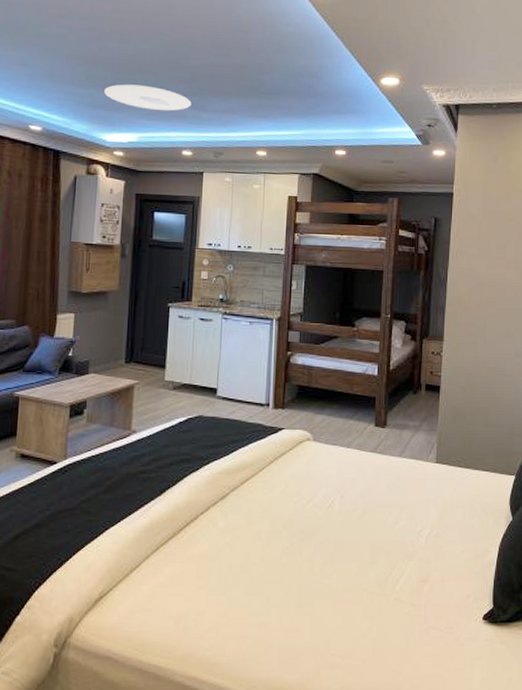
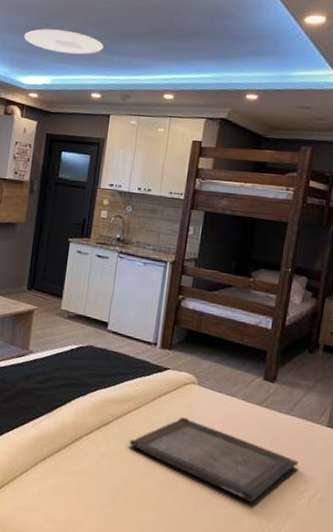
serving tray: none [248,477,413,552] -> present [129,417,298,503]

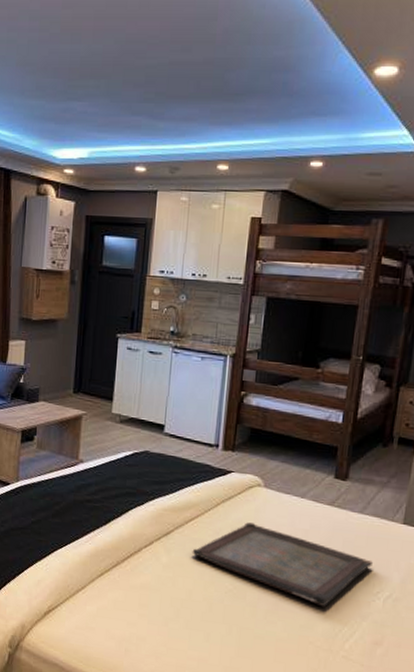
ceiling light: present [24,29,104,55] -> none [55,92,147,122]

